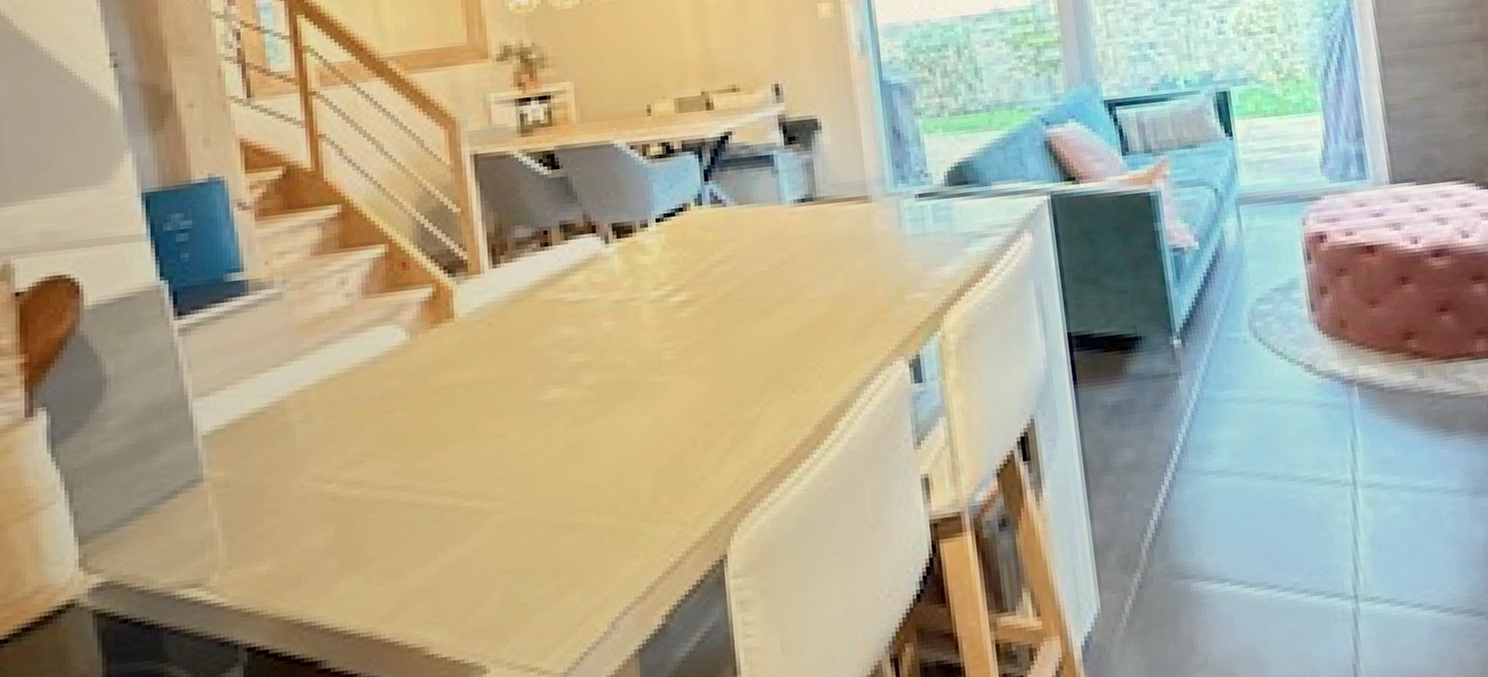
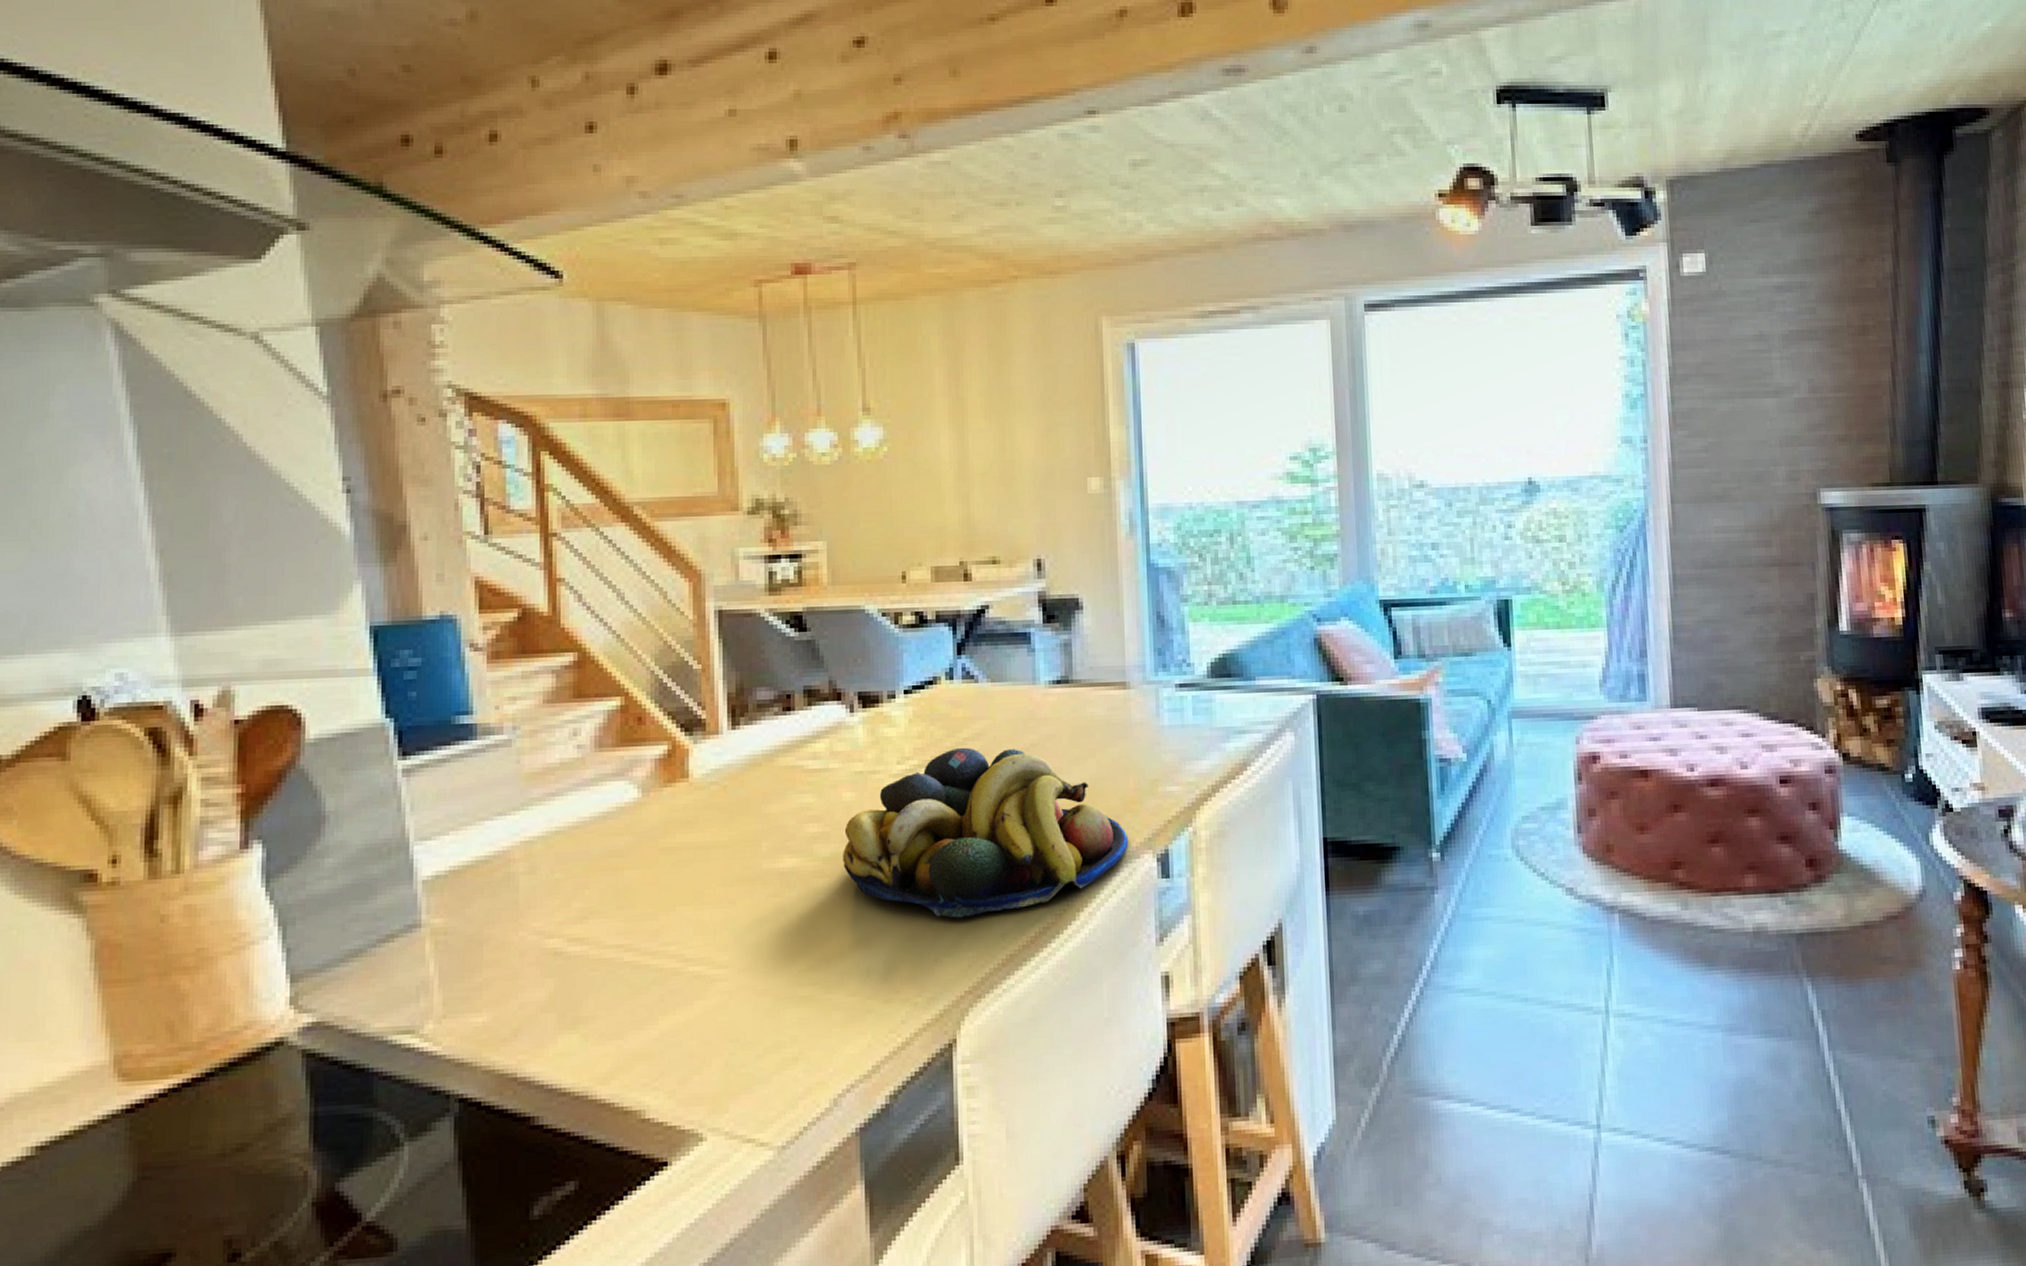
fruit bowl: none [606,268,881,436] -> present [842,747,1129,918]

